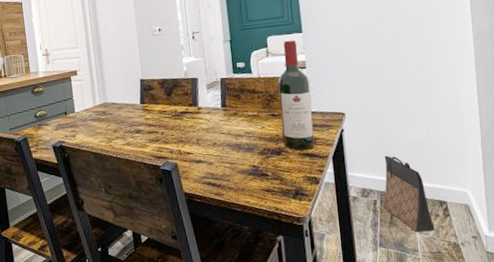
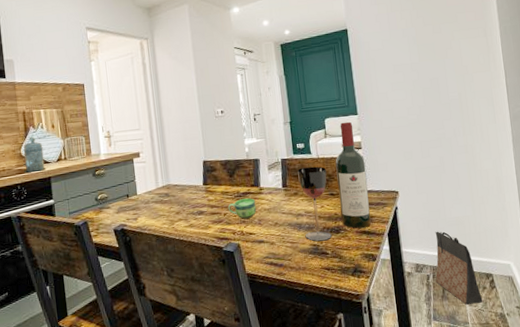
cup: none [165,117,195,138] -> present [227,198,257,219]
wineglass: none [237,86,273,163] -> present [297,166,332,242]

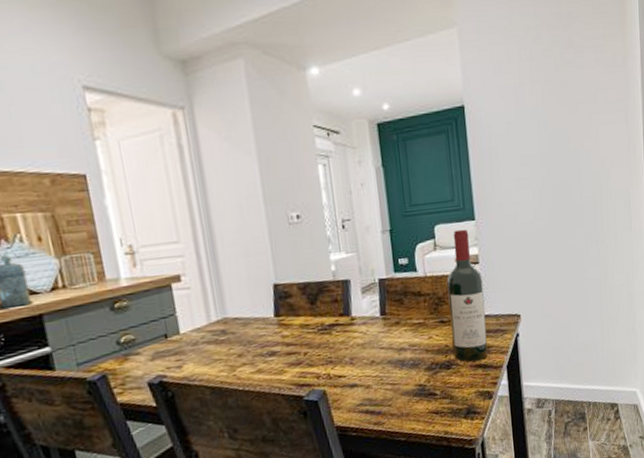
cup: present [227,198,257,219] -> none [309,331,348,359]
wineglass: present [297,166,332,242] -> none [399,287,441,381]
bag: present [435,231,483,305] -> none [558,359,606,440]

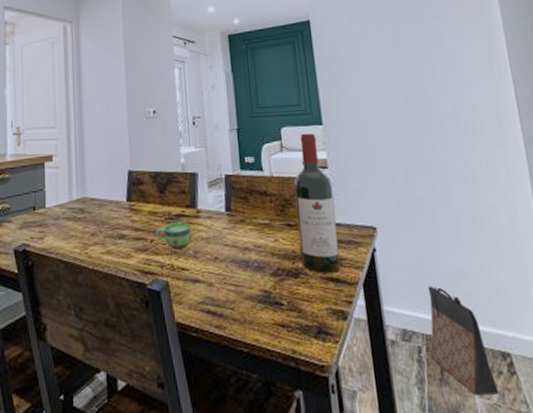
cup: none [309,331,348,359] -> present [155,222,192,249]
bag: none [558,359,606,440] -> present [427,286,499,395]

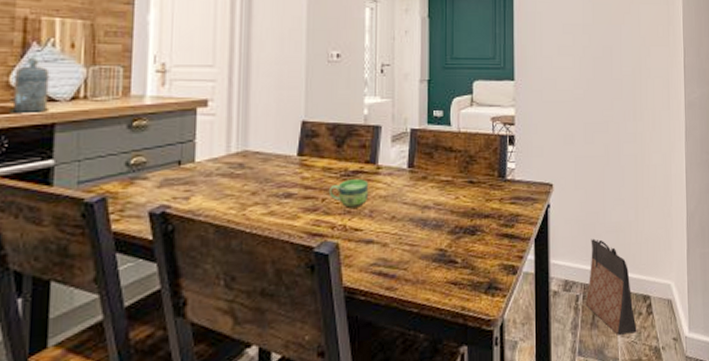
wine bottle: present [293,133,340,273] -> none [479,88,517,230]

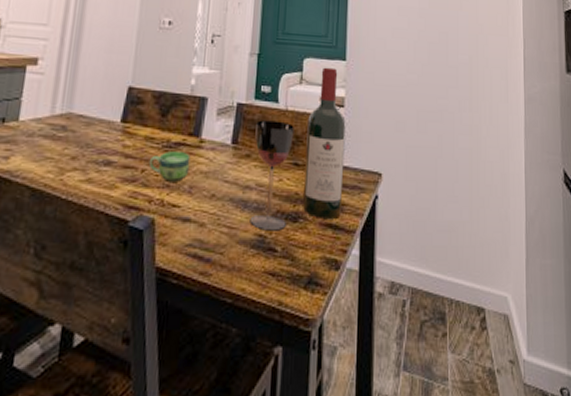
wineglass: none [430,143,467,245] -> present [250,120,294,231]
wine bottle: none [479,88,517,230] -> present [302,67,346,219]
bag: present [586,239,637,335] -> none [414,237,469,351]

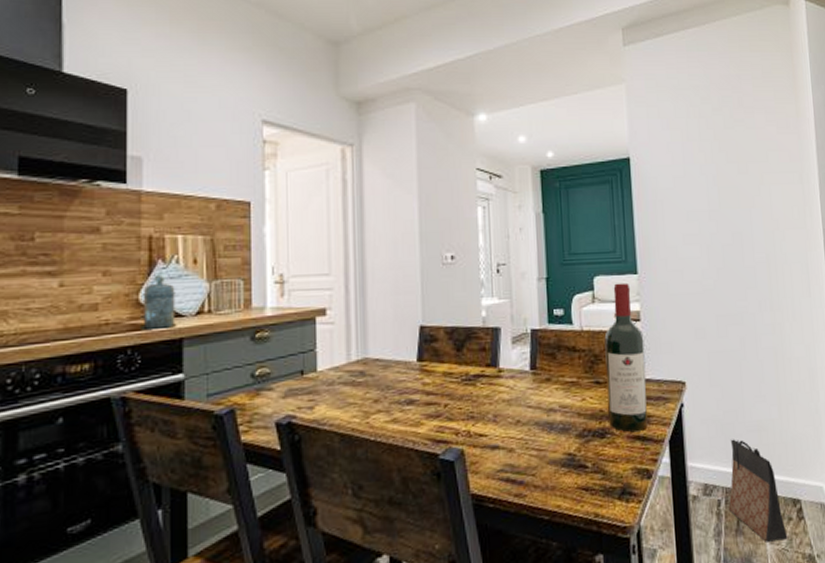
cup: present [148,152,191,182] -> none [450,383,492,413]
wineglass: present [250,120,294,231] -> none [552,342,594,449]
bag: none [414,237,469,351] -> present [729,439,788,542]

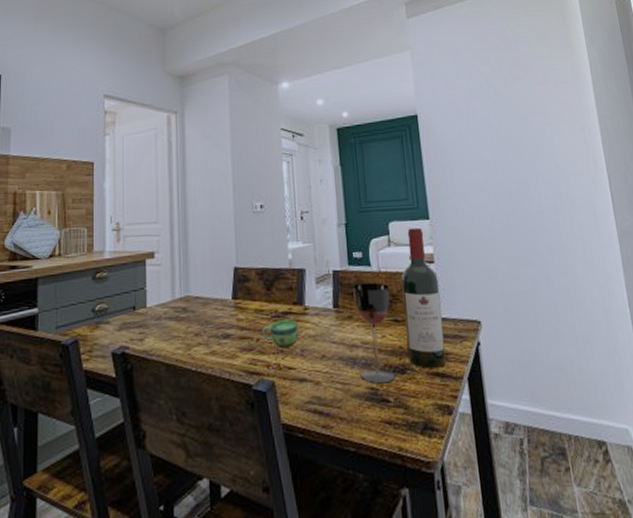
canister: present [143,276,175,329] -> none [7,225,33,270]
cup: none [450,383,492,413] -> present [262,320,299,348]
wineglass: none [552,342,594,449] -> present [353,282,395,384]
bag: present [729,439,788,542] -> none [529,378,596,484]

